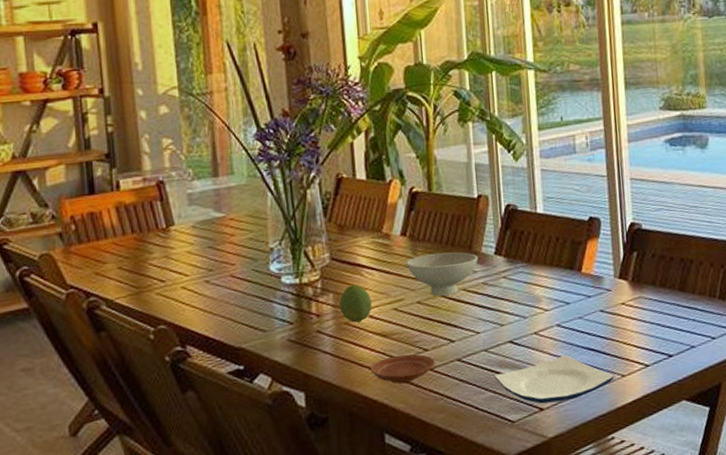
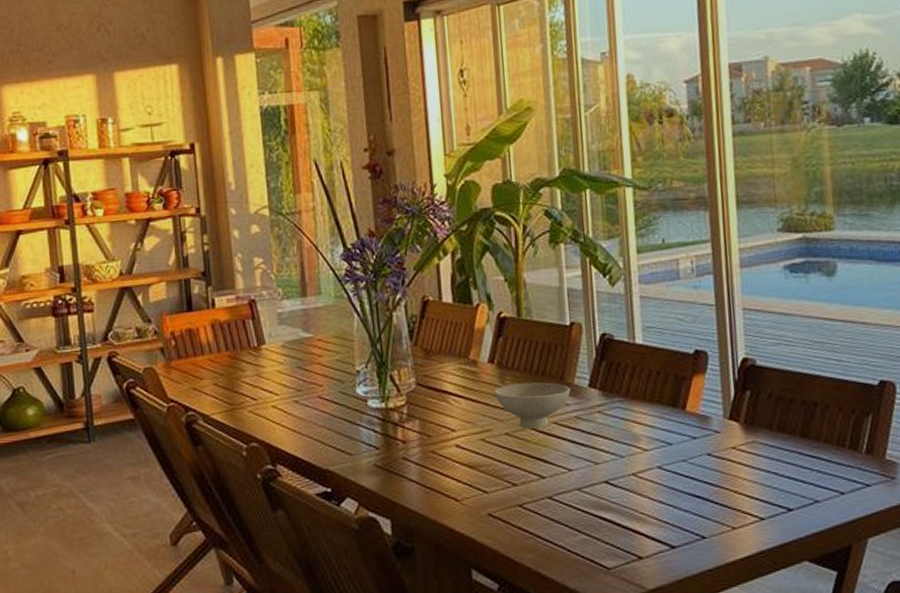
fruit: present [339,284,372,323] -> none [425,412,459,453]
plate: present [370,354,435,384] -> none [457,488,524,519]
plate: present [494,355,615,404] -> none [588,500,724,552]

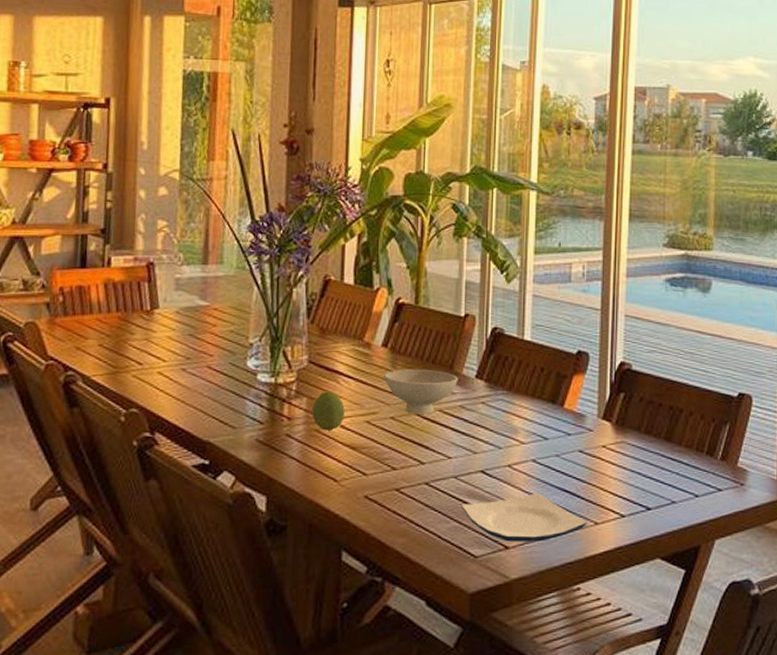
fruit: none [425,412,459,453] -> present [312,391,345,432]
plate: none [588,500,724,552] -> present [461,493,587,542]

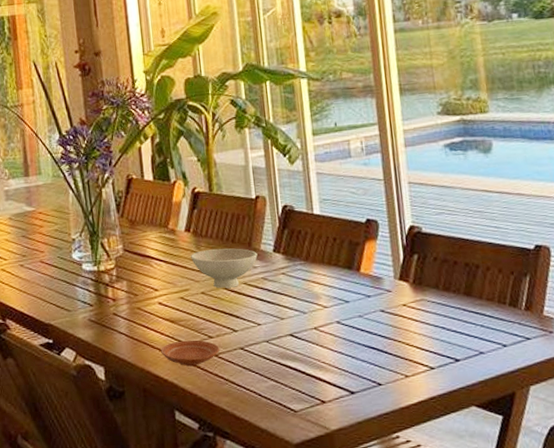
fruit: present [312,391,345,432] -> none [132,274,161,309]
plate: none [335,470,402,501] -> present [161,340,220,367]
plate: present [461,493,587,542] -> none [276,351,398,397]

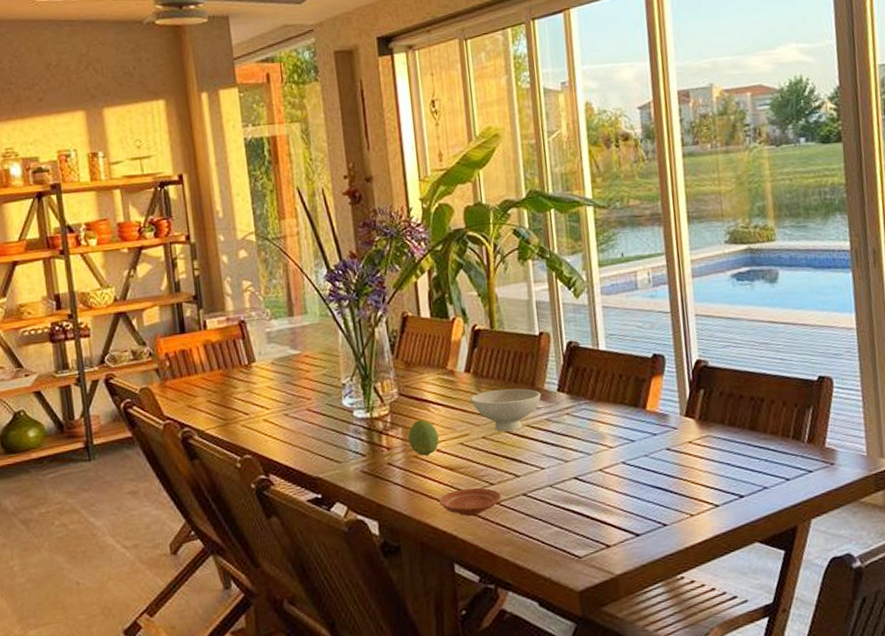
fruit: none [132,274,161,309] -> present [408,419,439,457]

